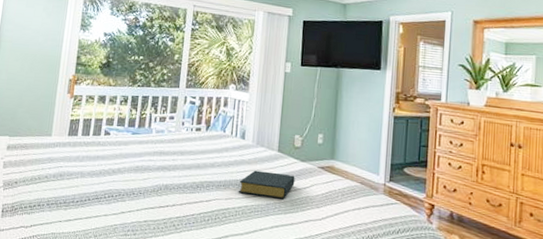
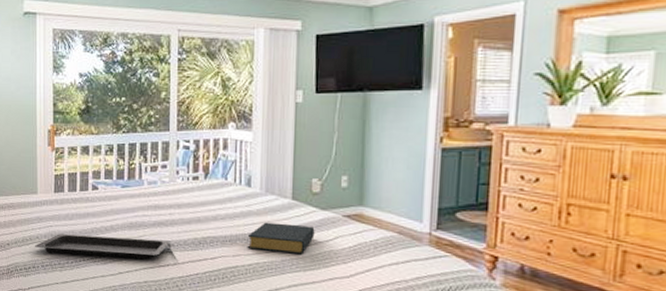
serving tray: none [43,174,171,201] -> present [35,234,170,260]

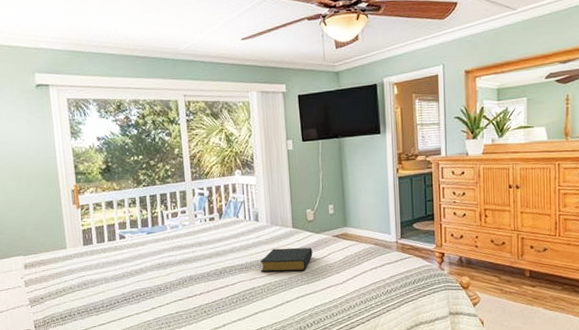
serving tray: present [35,234,170,260] -> none [69,274,195,301]

